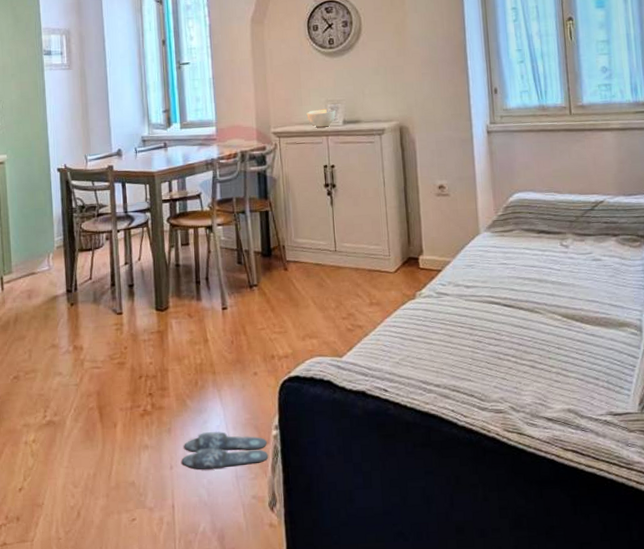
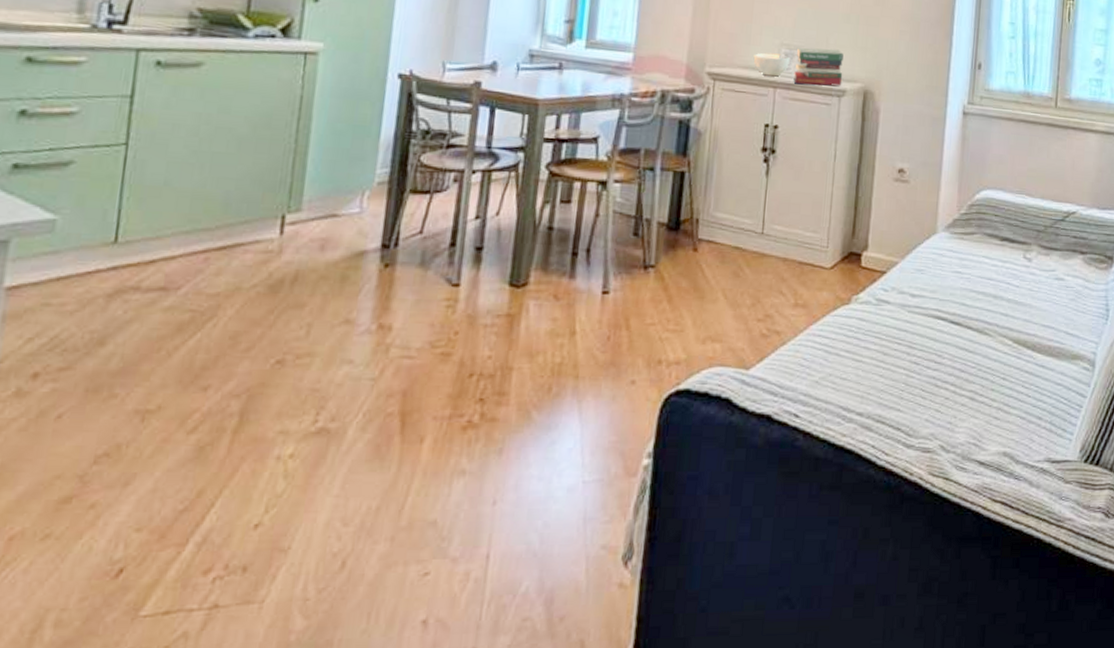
slippers: present [181,431,269,470] -> none [510,455,633,507]
books: none [339,97,381,130] -> present [793,48,844,87]

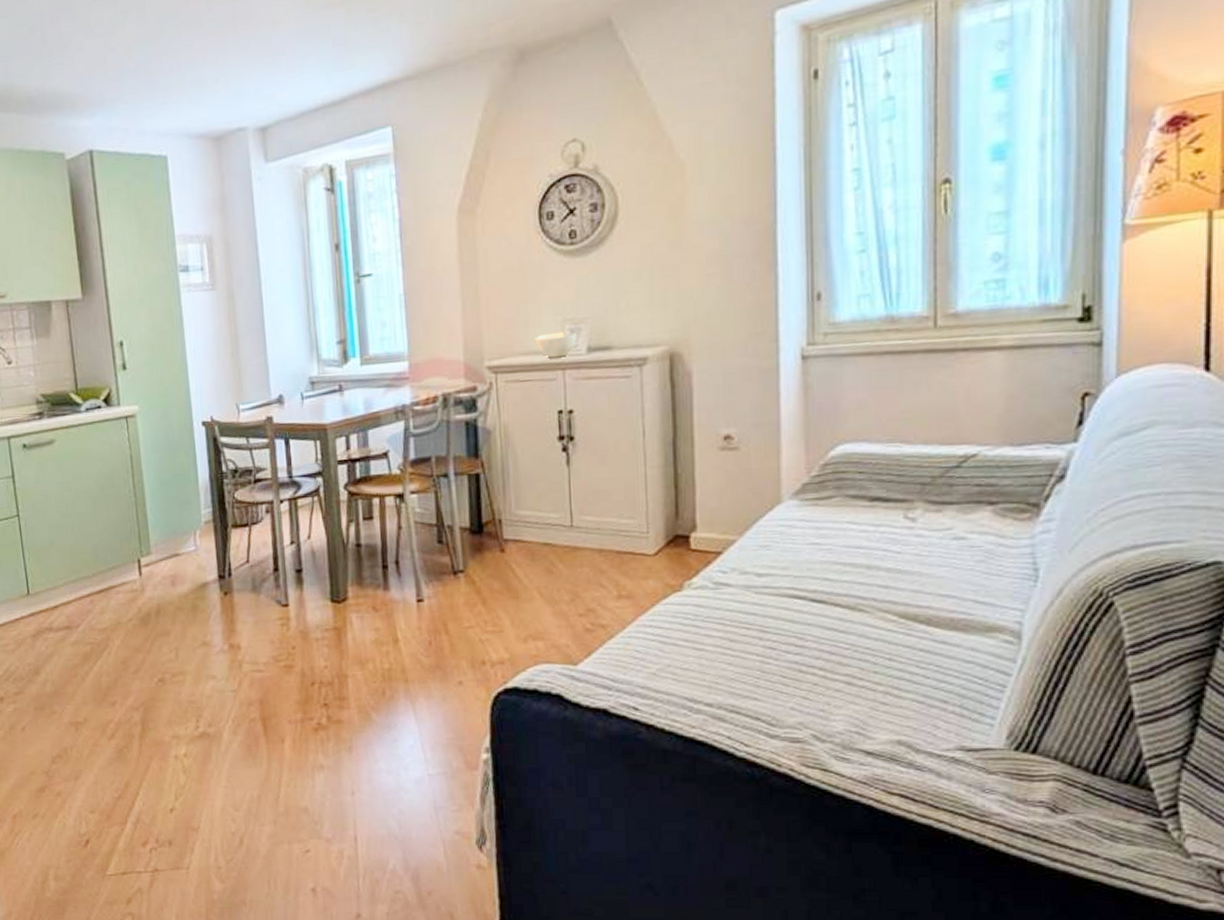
books: present [793,48,844,87] -> none [582,312,642,361]

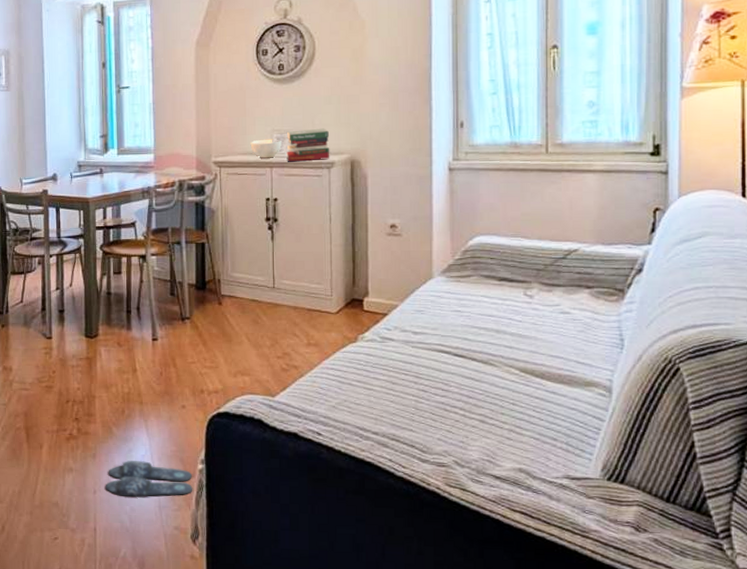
slippers: none [365,751,477,797] -> present [105,460,193,497]
books: none [582,312,642,361] -> present [286,128,330,162]

